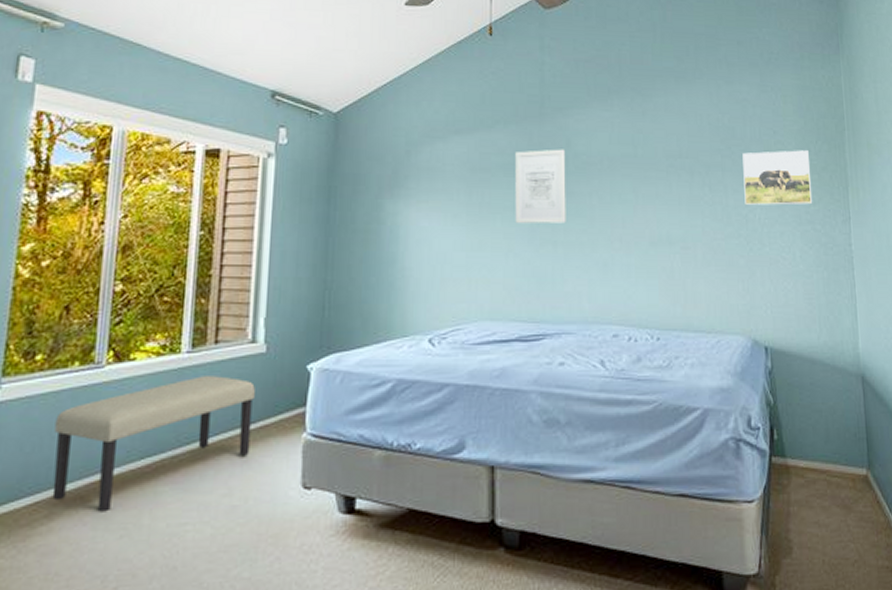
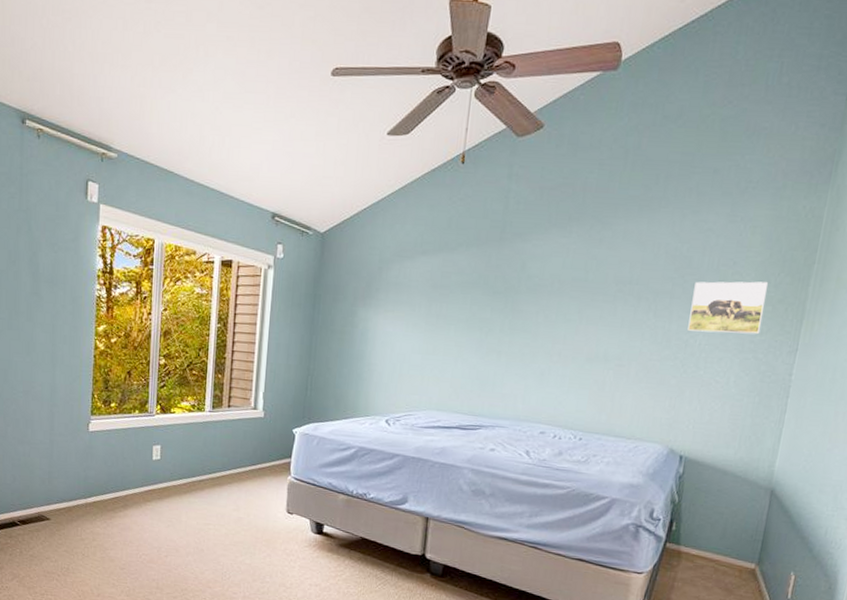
bench: present [52,376,255,512] -> none [125,429,256,509]
wall art: present [515,149,566,224] -> none [466,271,520,337]

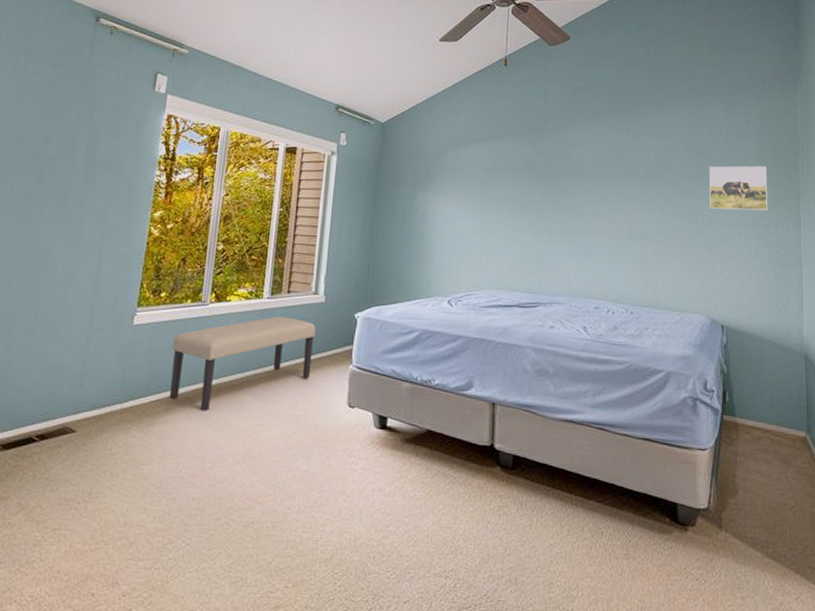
bench: none [125,429,256,509] -> present [169,316,316,411]

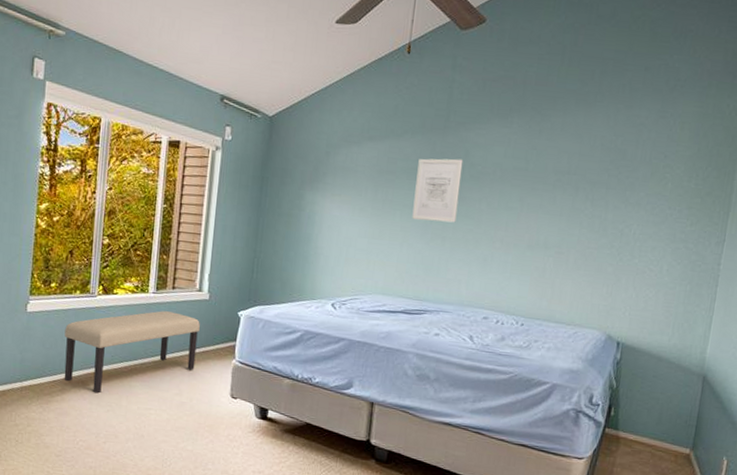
wall art: none [519,157,562,217] -> present [412,158,463,223]
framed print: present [709,165,768,211] -> none [623,173,696,225]

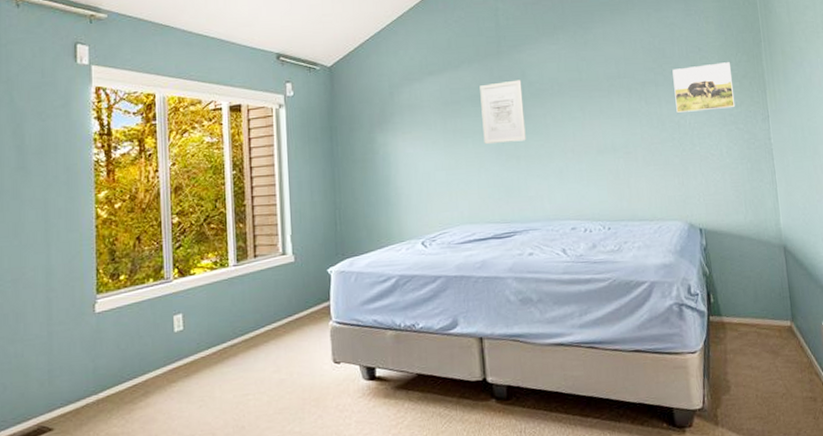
bench: present [64,311,200,394] -> none [141,282,290,390]
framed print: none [623,173,696,225] -> present [672,62,736,113]

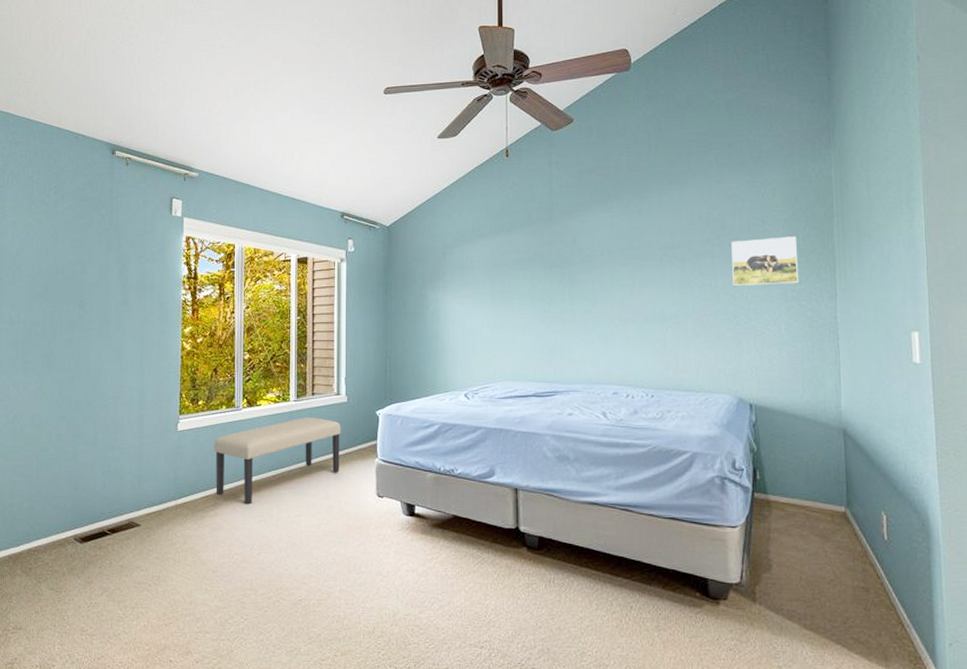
bench: none [141,282,290,390] -> present [214,417,341,505]
wall art: present [480,80,526,144] -> none [529,245,573,305]

